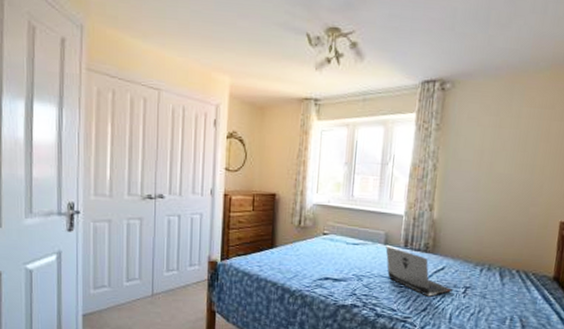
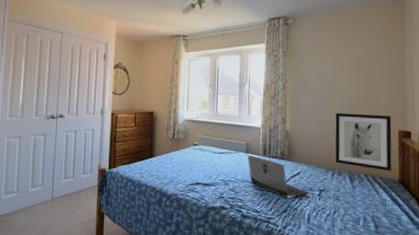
wall art: none [485,199,554,268] -> present [335,112,392,172]

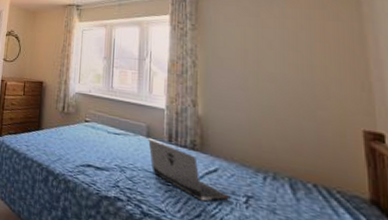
wall art: present [335,112,392,172] -> none [265,99,357,186]

